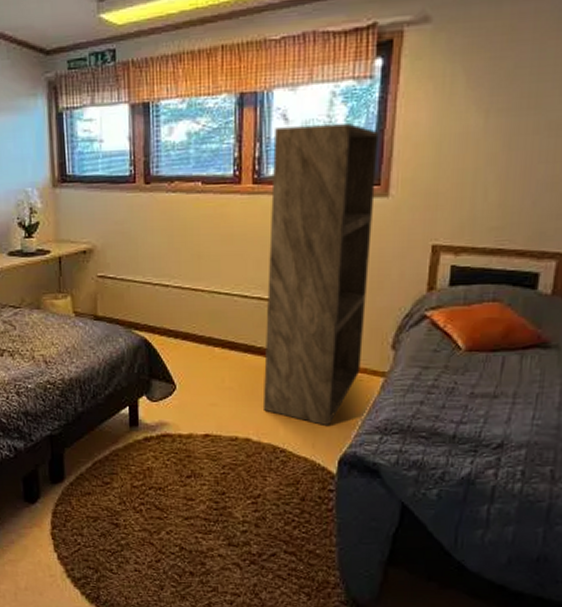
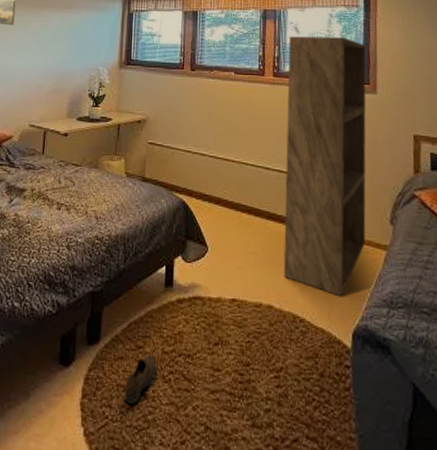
shoe: none [95,488,127,533] -> present [125,354,157,405]

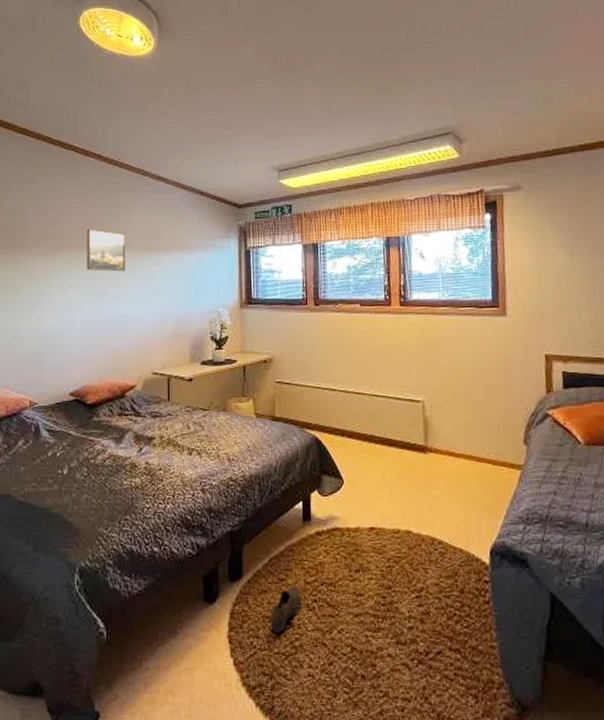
bookshelf: present [283,36,366,297] -> none [414,260,500,518]

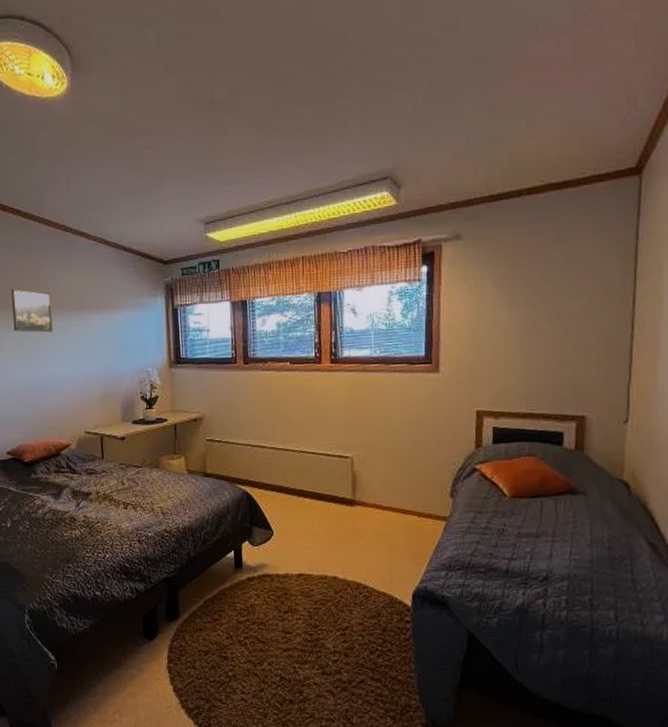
shoe: present [270,585,301,634] -> none [206,624,233,665]

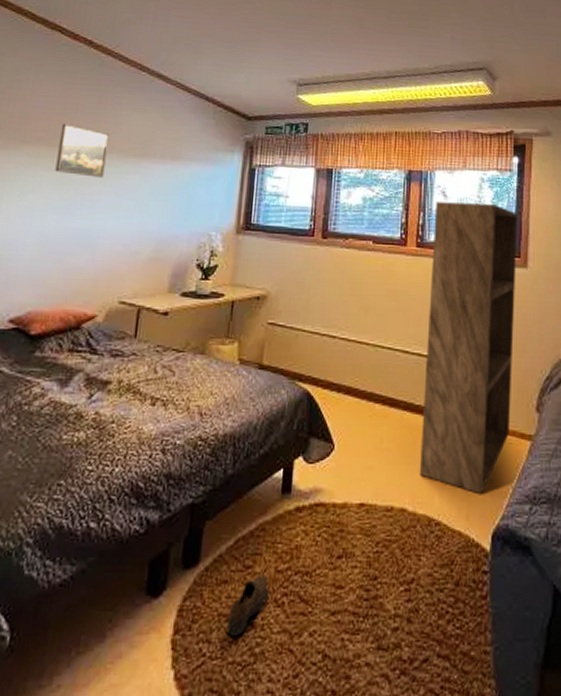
shoe: none [206,624,233,665] -> present [227,574,269,637]
bookshelf: none [346,316,429,565] -> present [419,202,518,495]

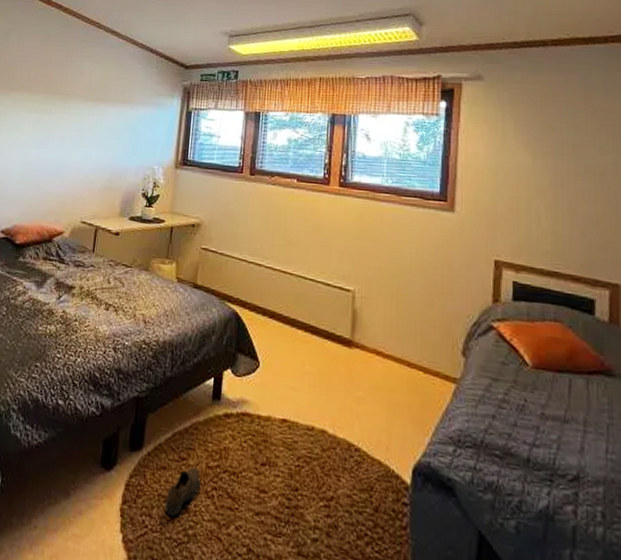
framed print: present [55,123,109,178] -> none [34,74,74,119]
bookshelf: present [419,202,518,495] -> none [339,144,445,429]

